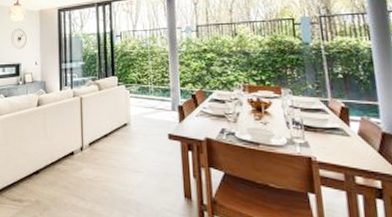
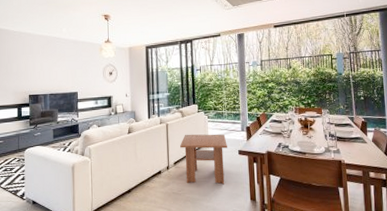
coffee table: none [96,110,154,175] -> present [180,134,227,185]

